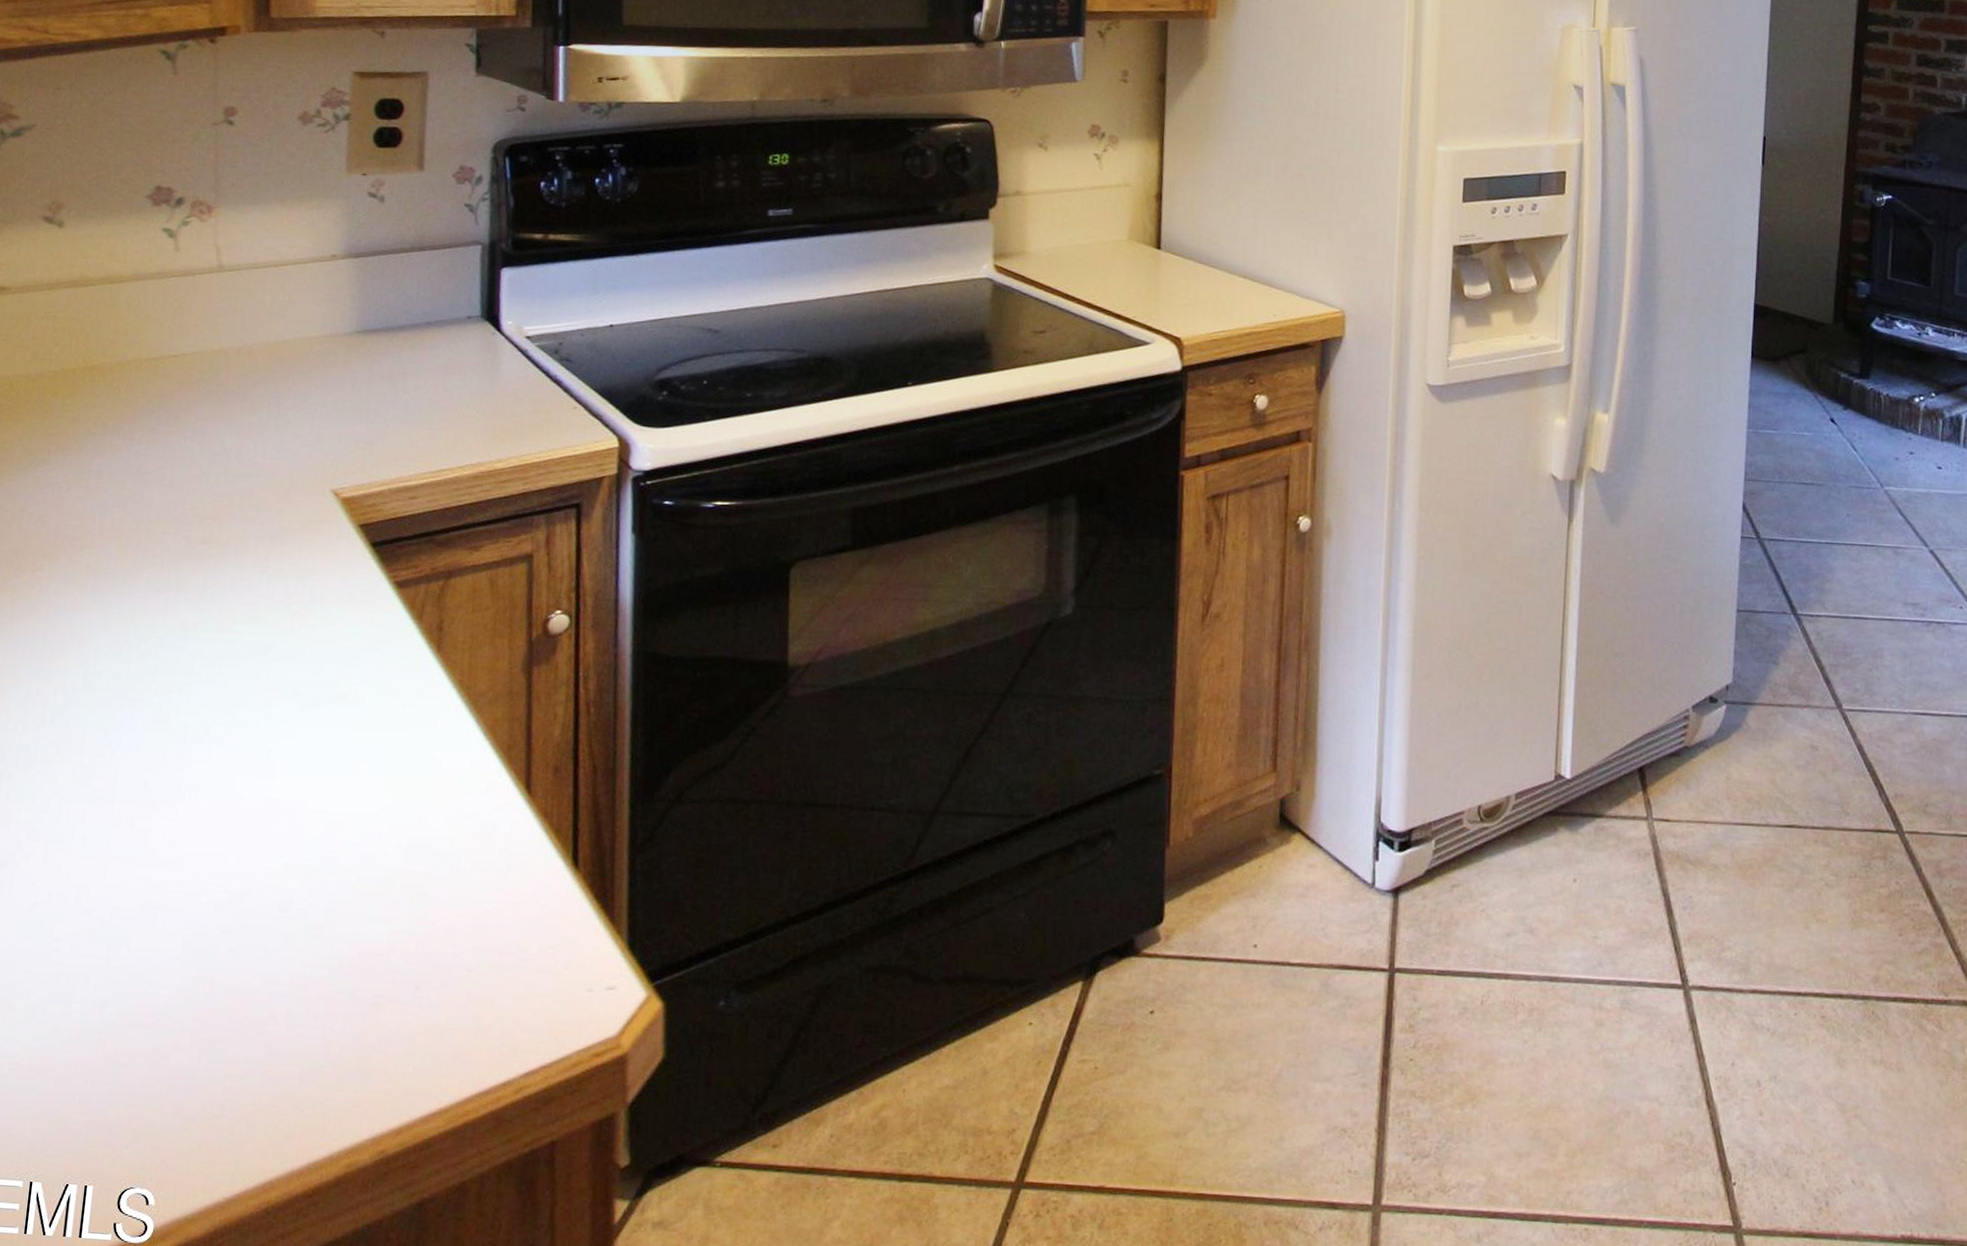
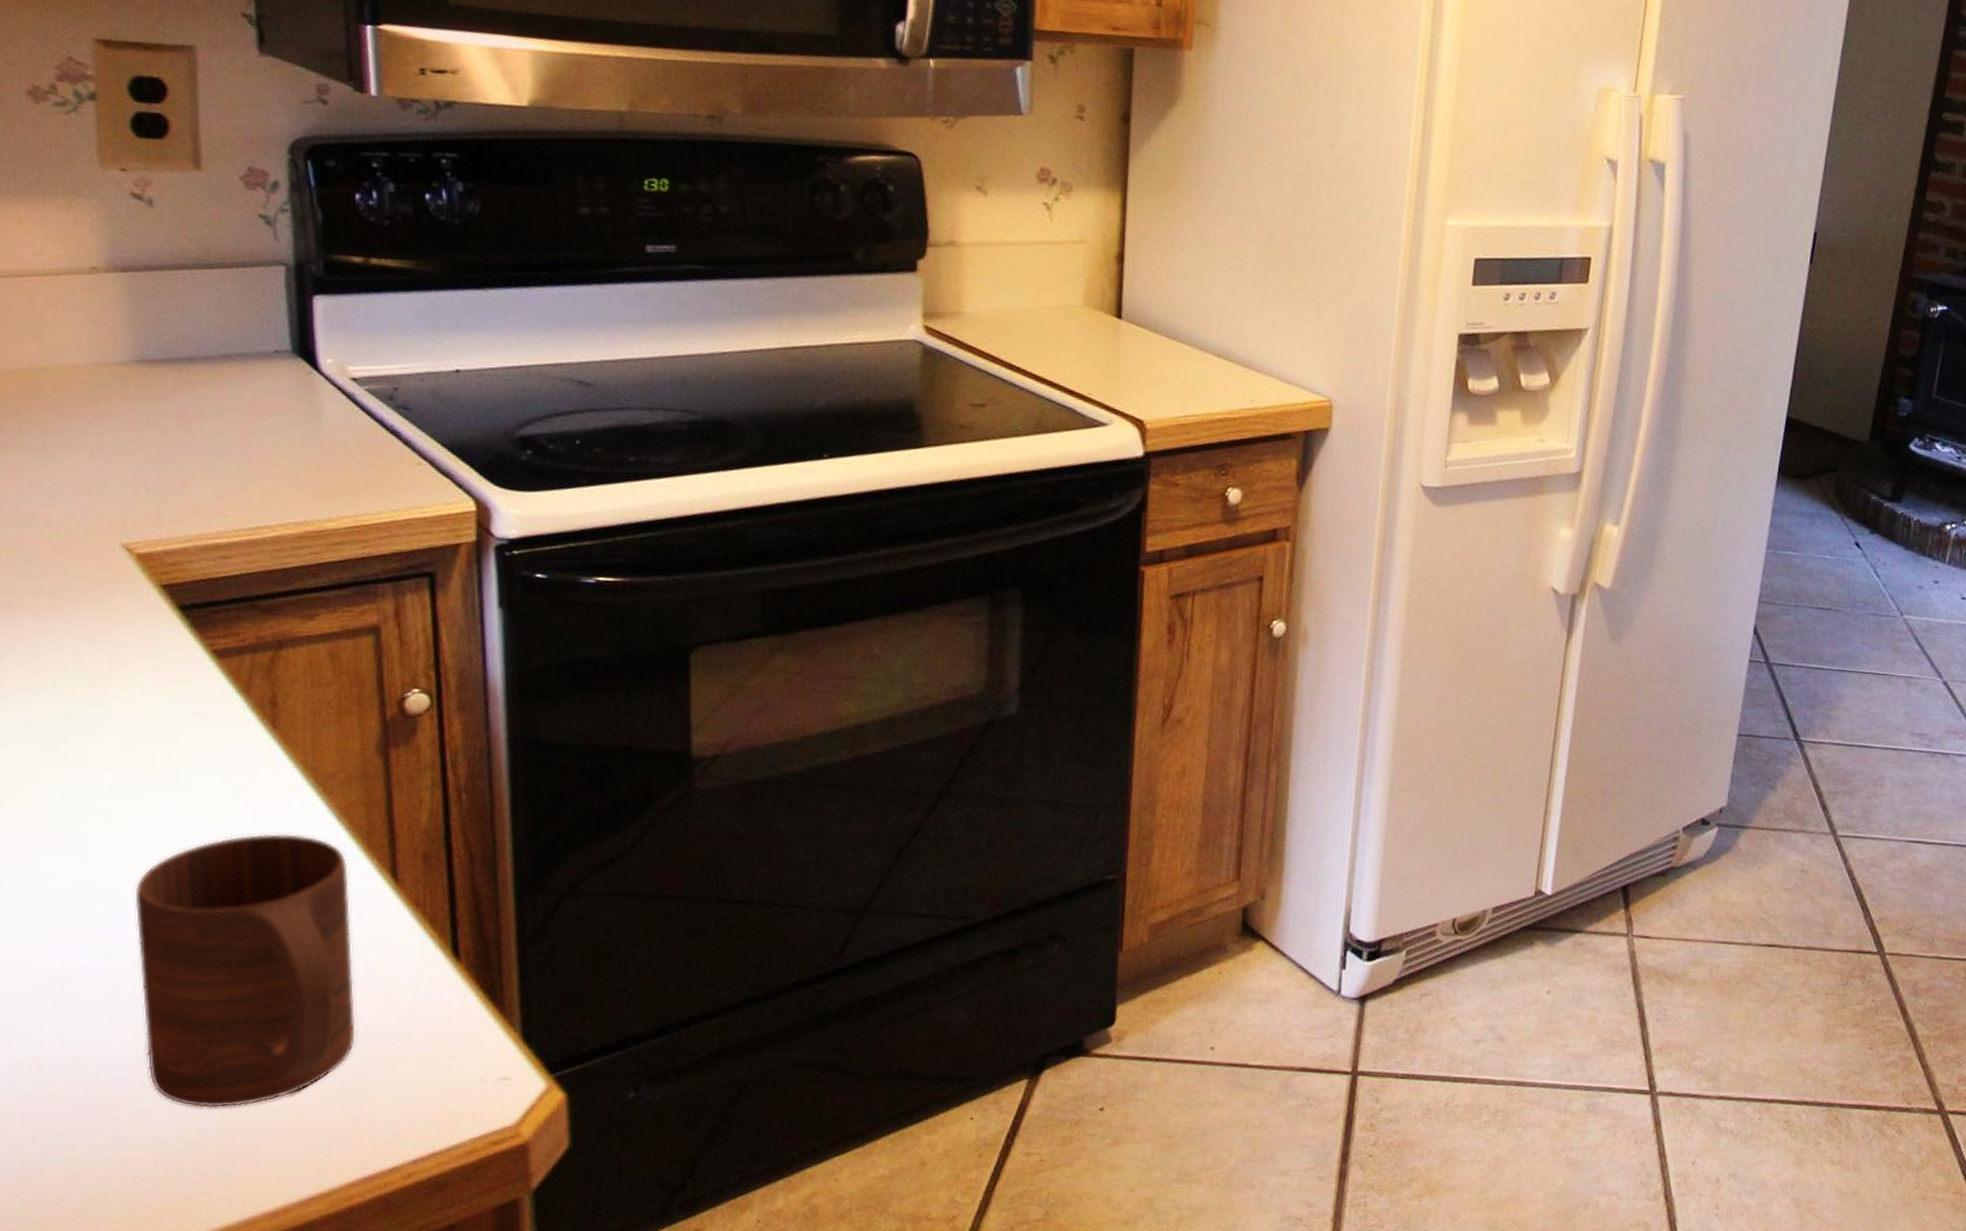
cup: none [303,749,490,1022] -> present [135,833,357,1109]

